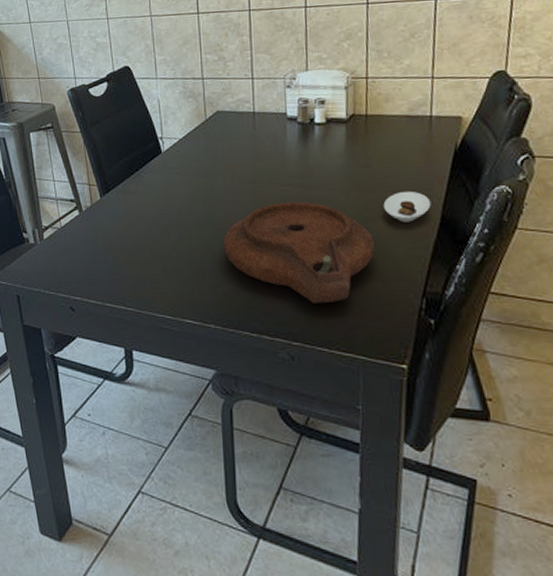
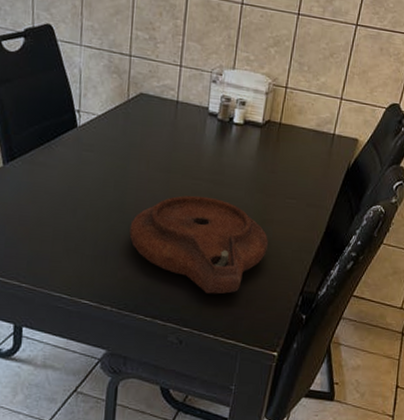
saucer: present [383,192,431,222] -> none [281,200,321,228]

